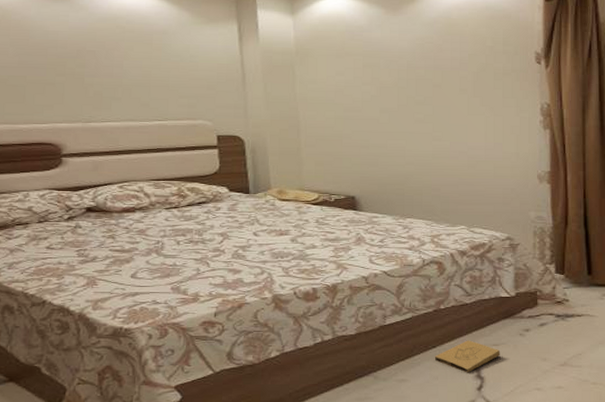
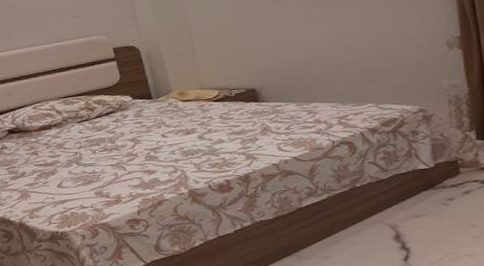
box: present [434,340,501,373] -> none [355,214,425,246]

